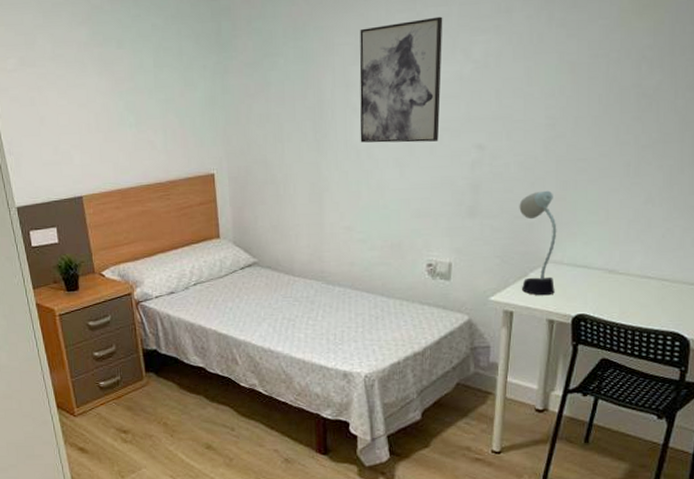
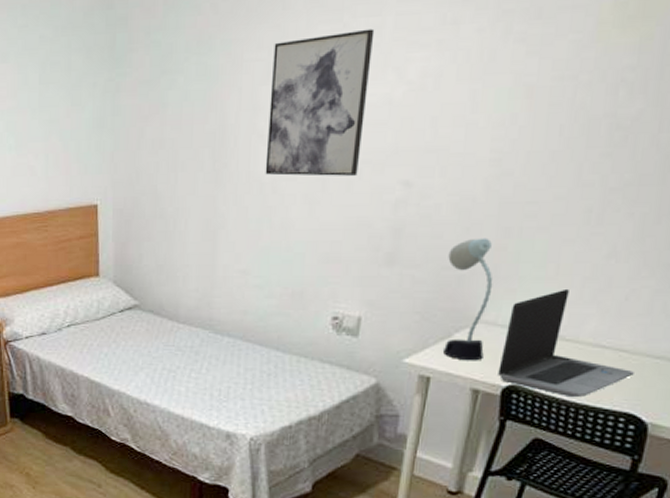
laptop computer: none [568,230,675,322] -> present [498,288,634,398]

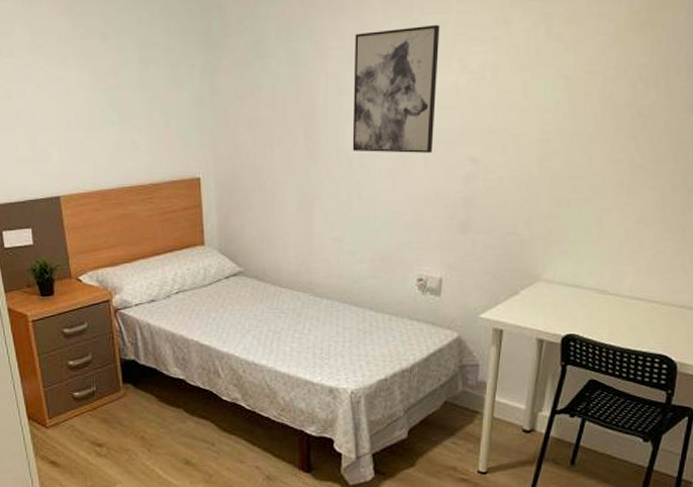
desk lamp: present [444,238,493,361] -> none [512,207,549,315]
laptop computer: present [498,288,634,398] -> none [558,250,664,343]

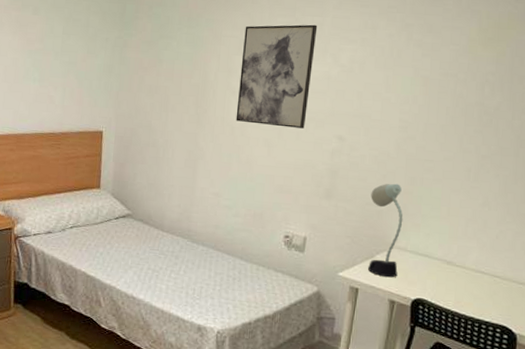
desk lamp: none [512,207,549,315] -> present [368,183,403,278]

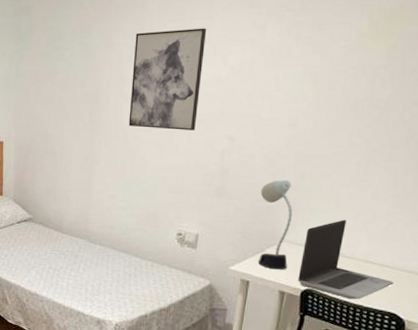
laptop computer: none [408,226,505,311] -> present [298,219,394,300]

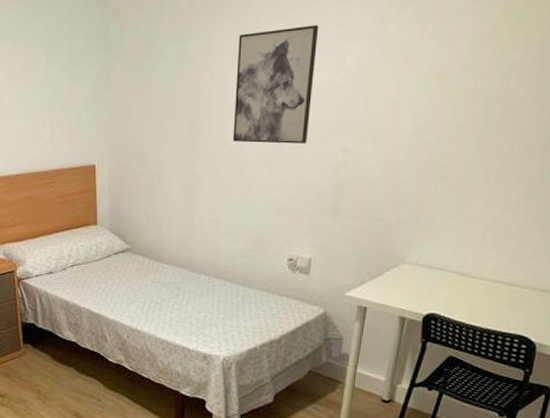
desk lamp: present [259,180,293,270] -> none [377,195,415,294]
laptop computer: present [298,219,394,300] -> none [420,236,525,323]

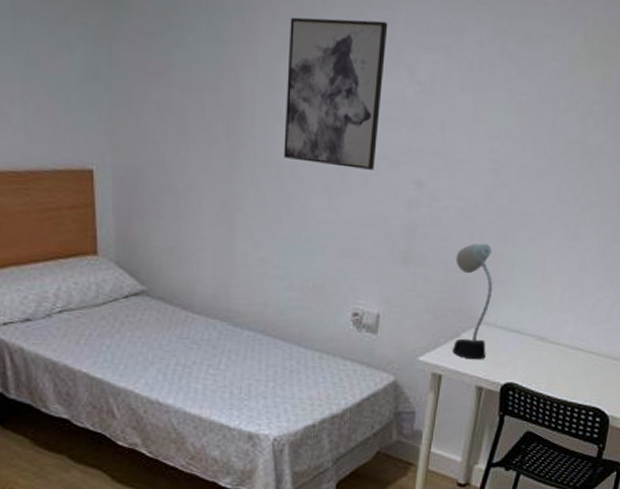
desk lamp: none [377,195,415,294] -> present [453,243,493,360]

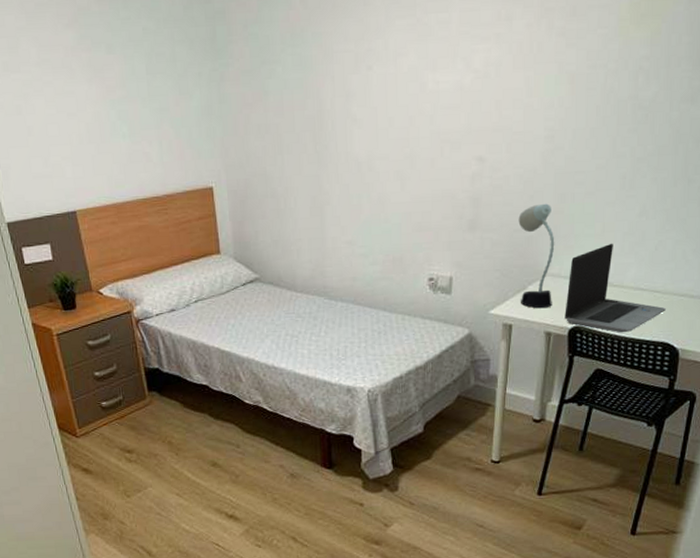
wall art: present [283,16,388,170] -> none [359,23,444,155]
laptop computer: none [497,295,600,394] -> present [565,243,666,333]

